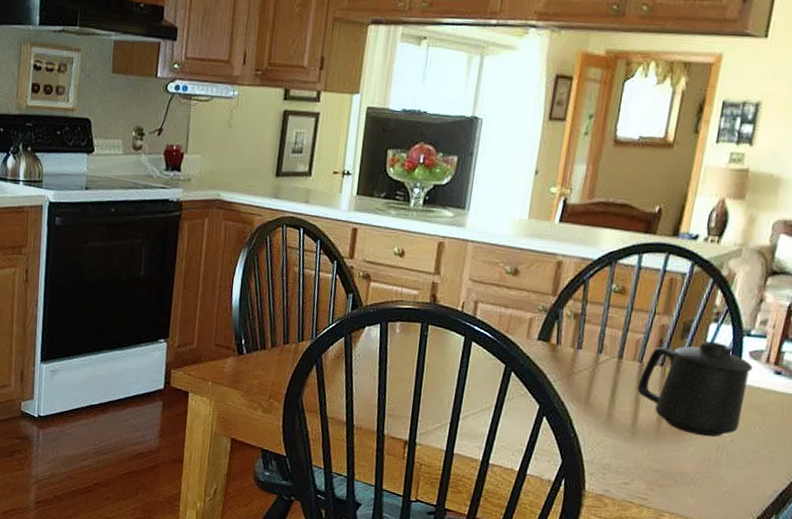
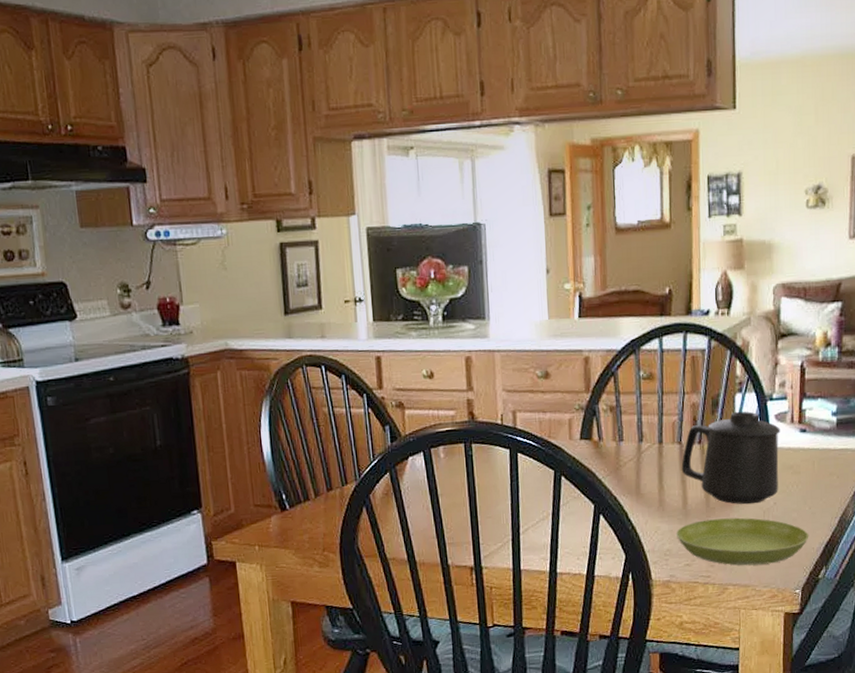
saucer: none [619,442,764,501] -> present [676,517,809,566]

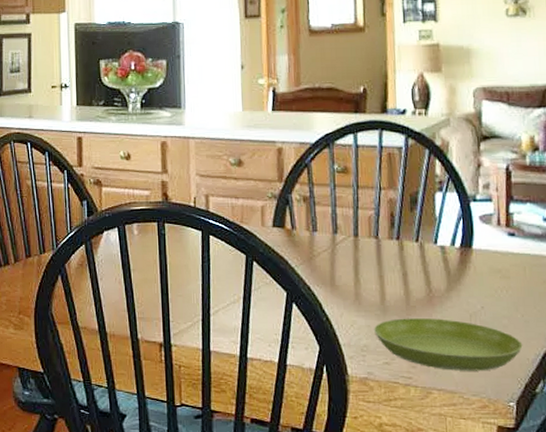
mug: present [681,411,780,505] -> none [378,210,486,306]

